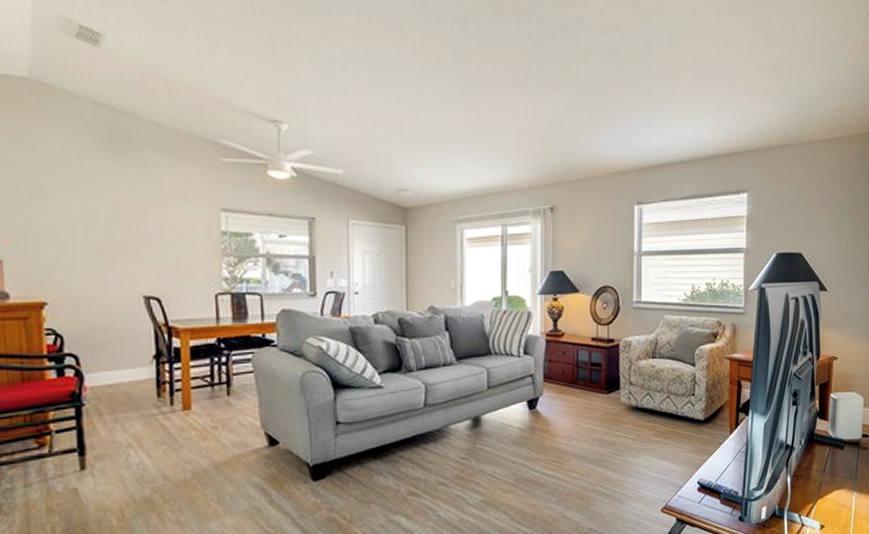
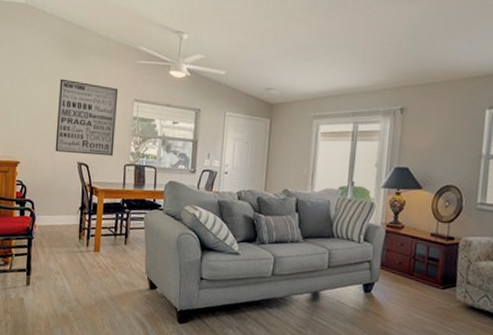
wall art: none [101,184,198,285] -> present [55,78,119,157]

